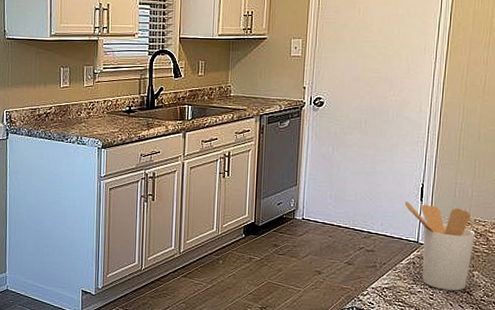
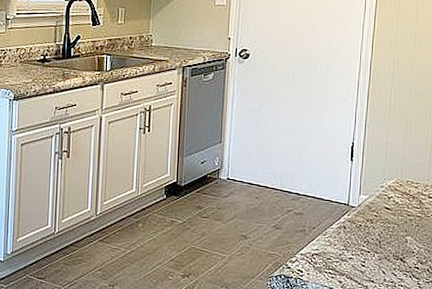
utensil holder: present [404,201,476,291] -> none [334,160,408,258]

